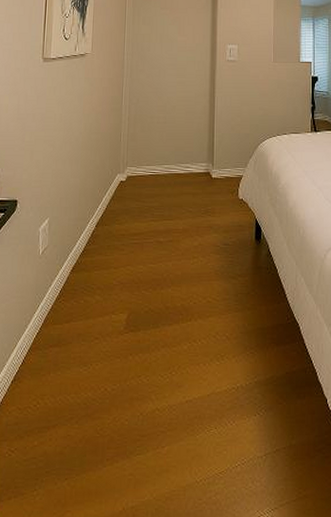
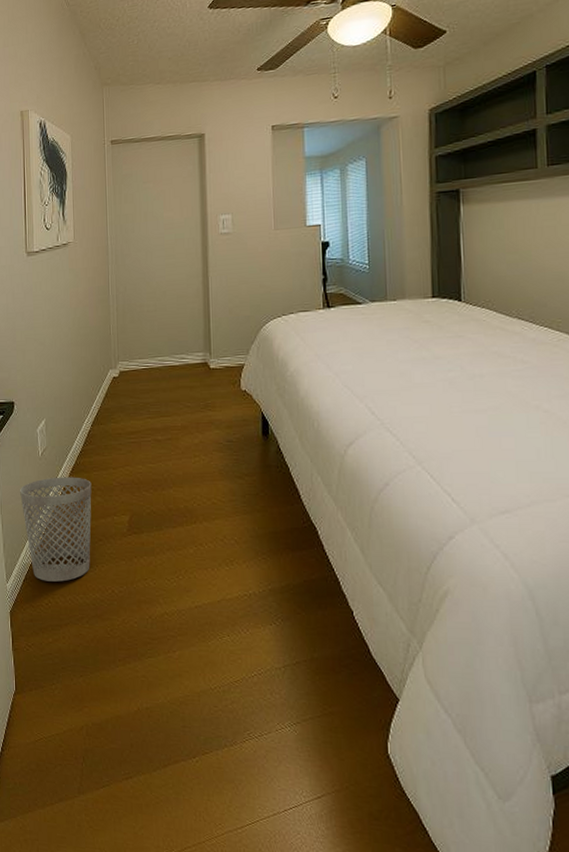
wastebasket: none [15,275,92,382] -> present [19,477,92,582]

